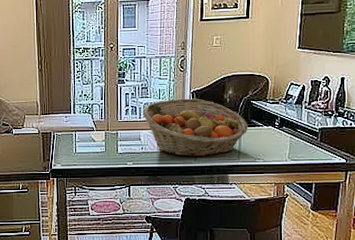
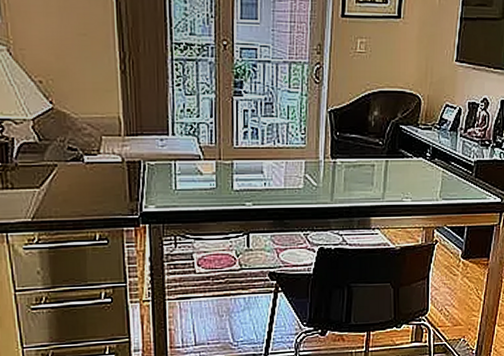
fruit basket: present [142,98,248,157] -> none [265,119,396,195]

